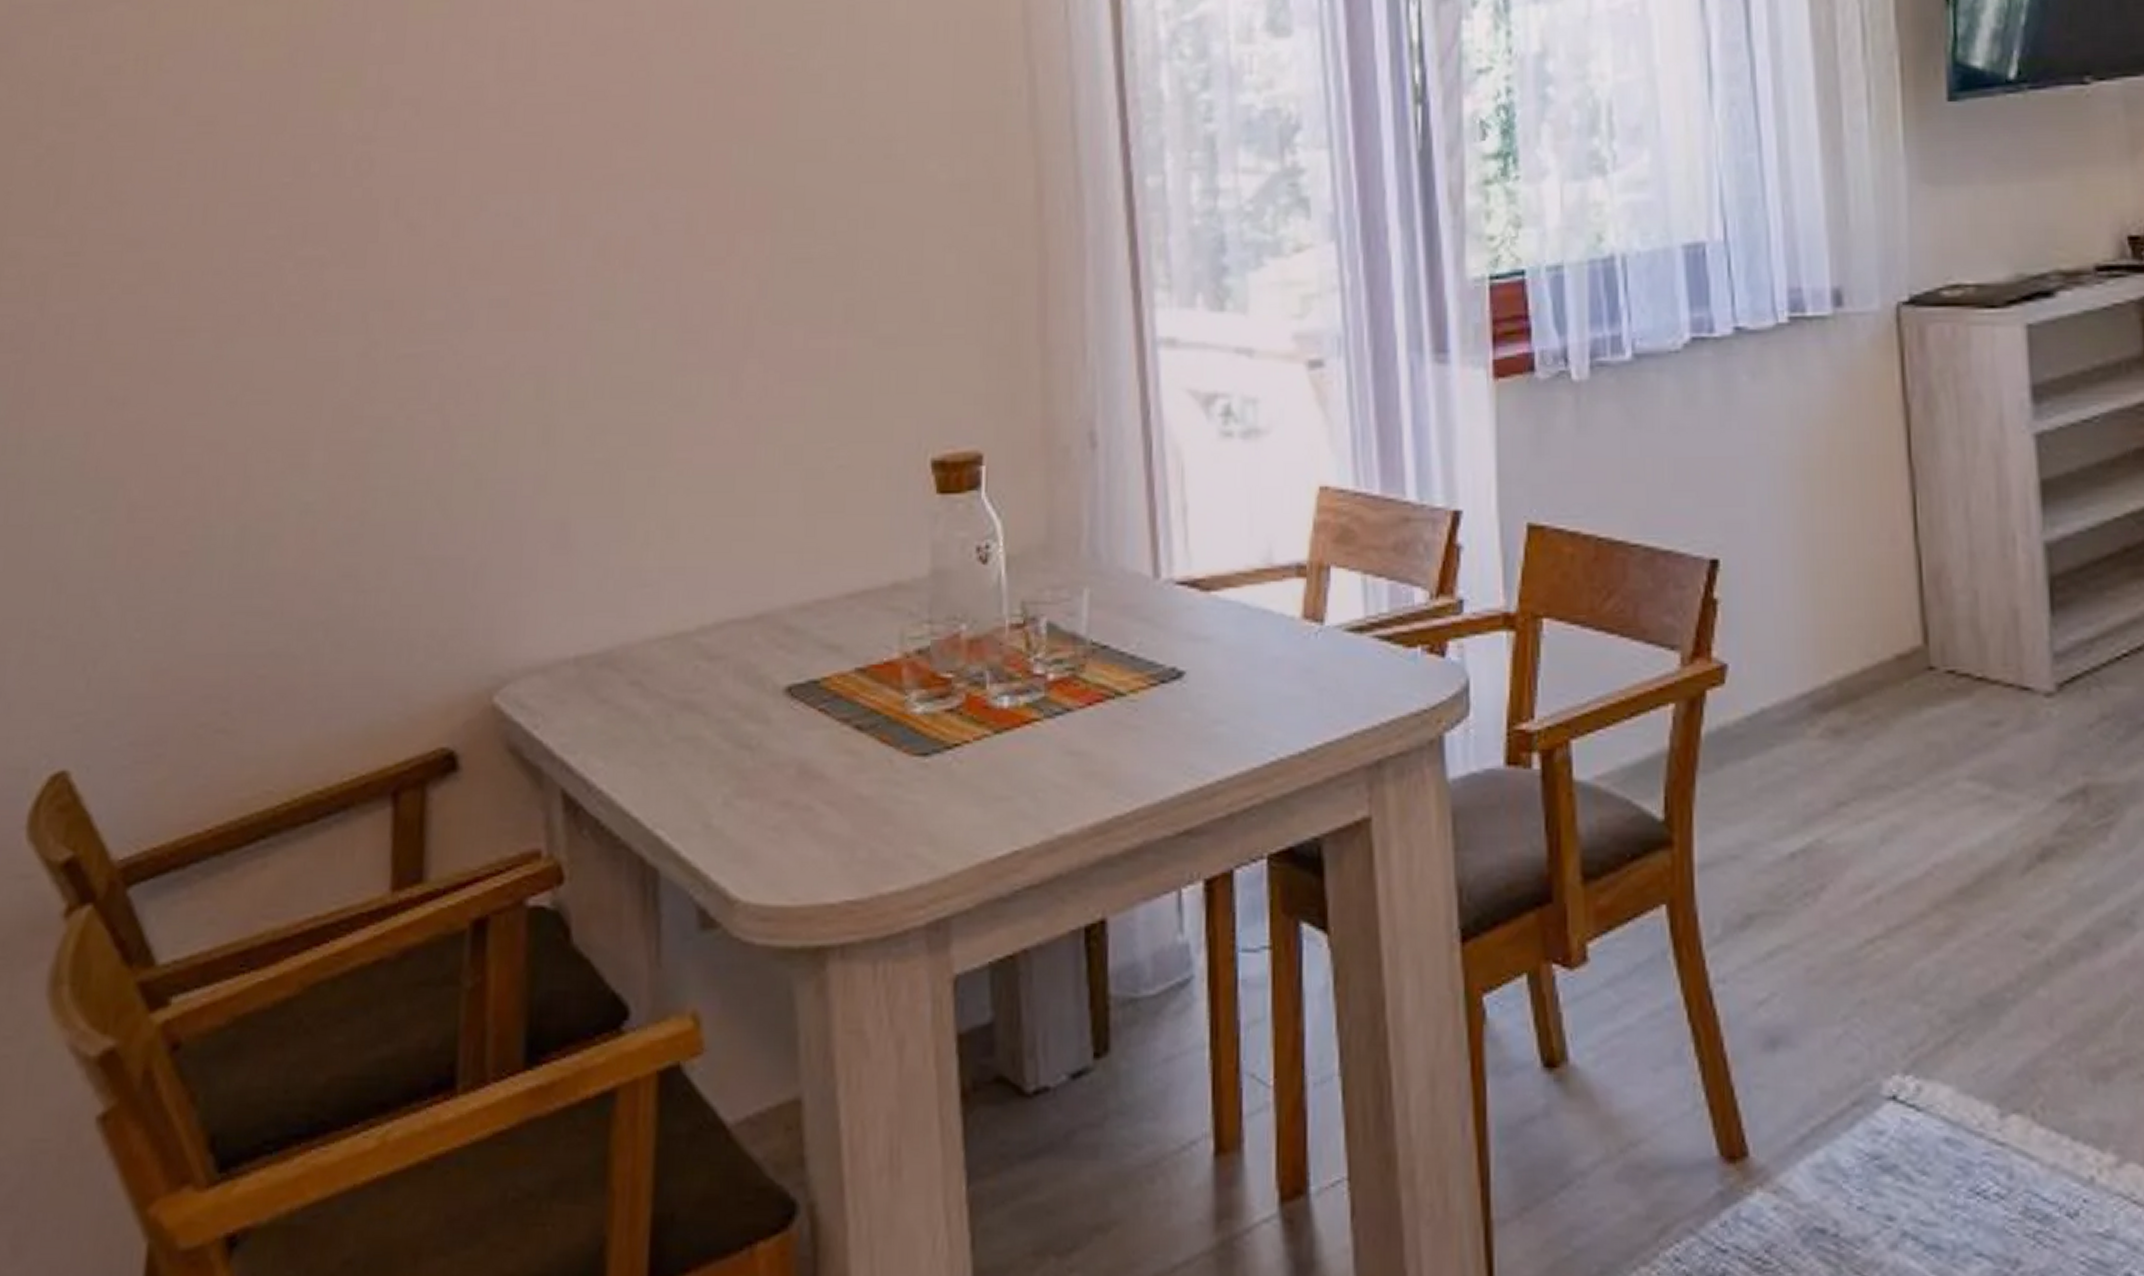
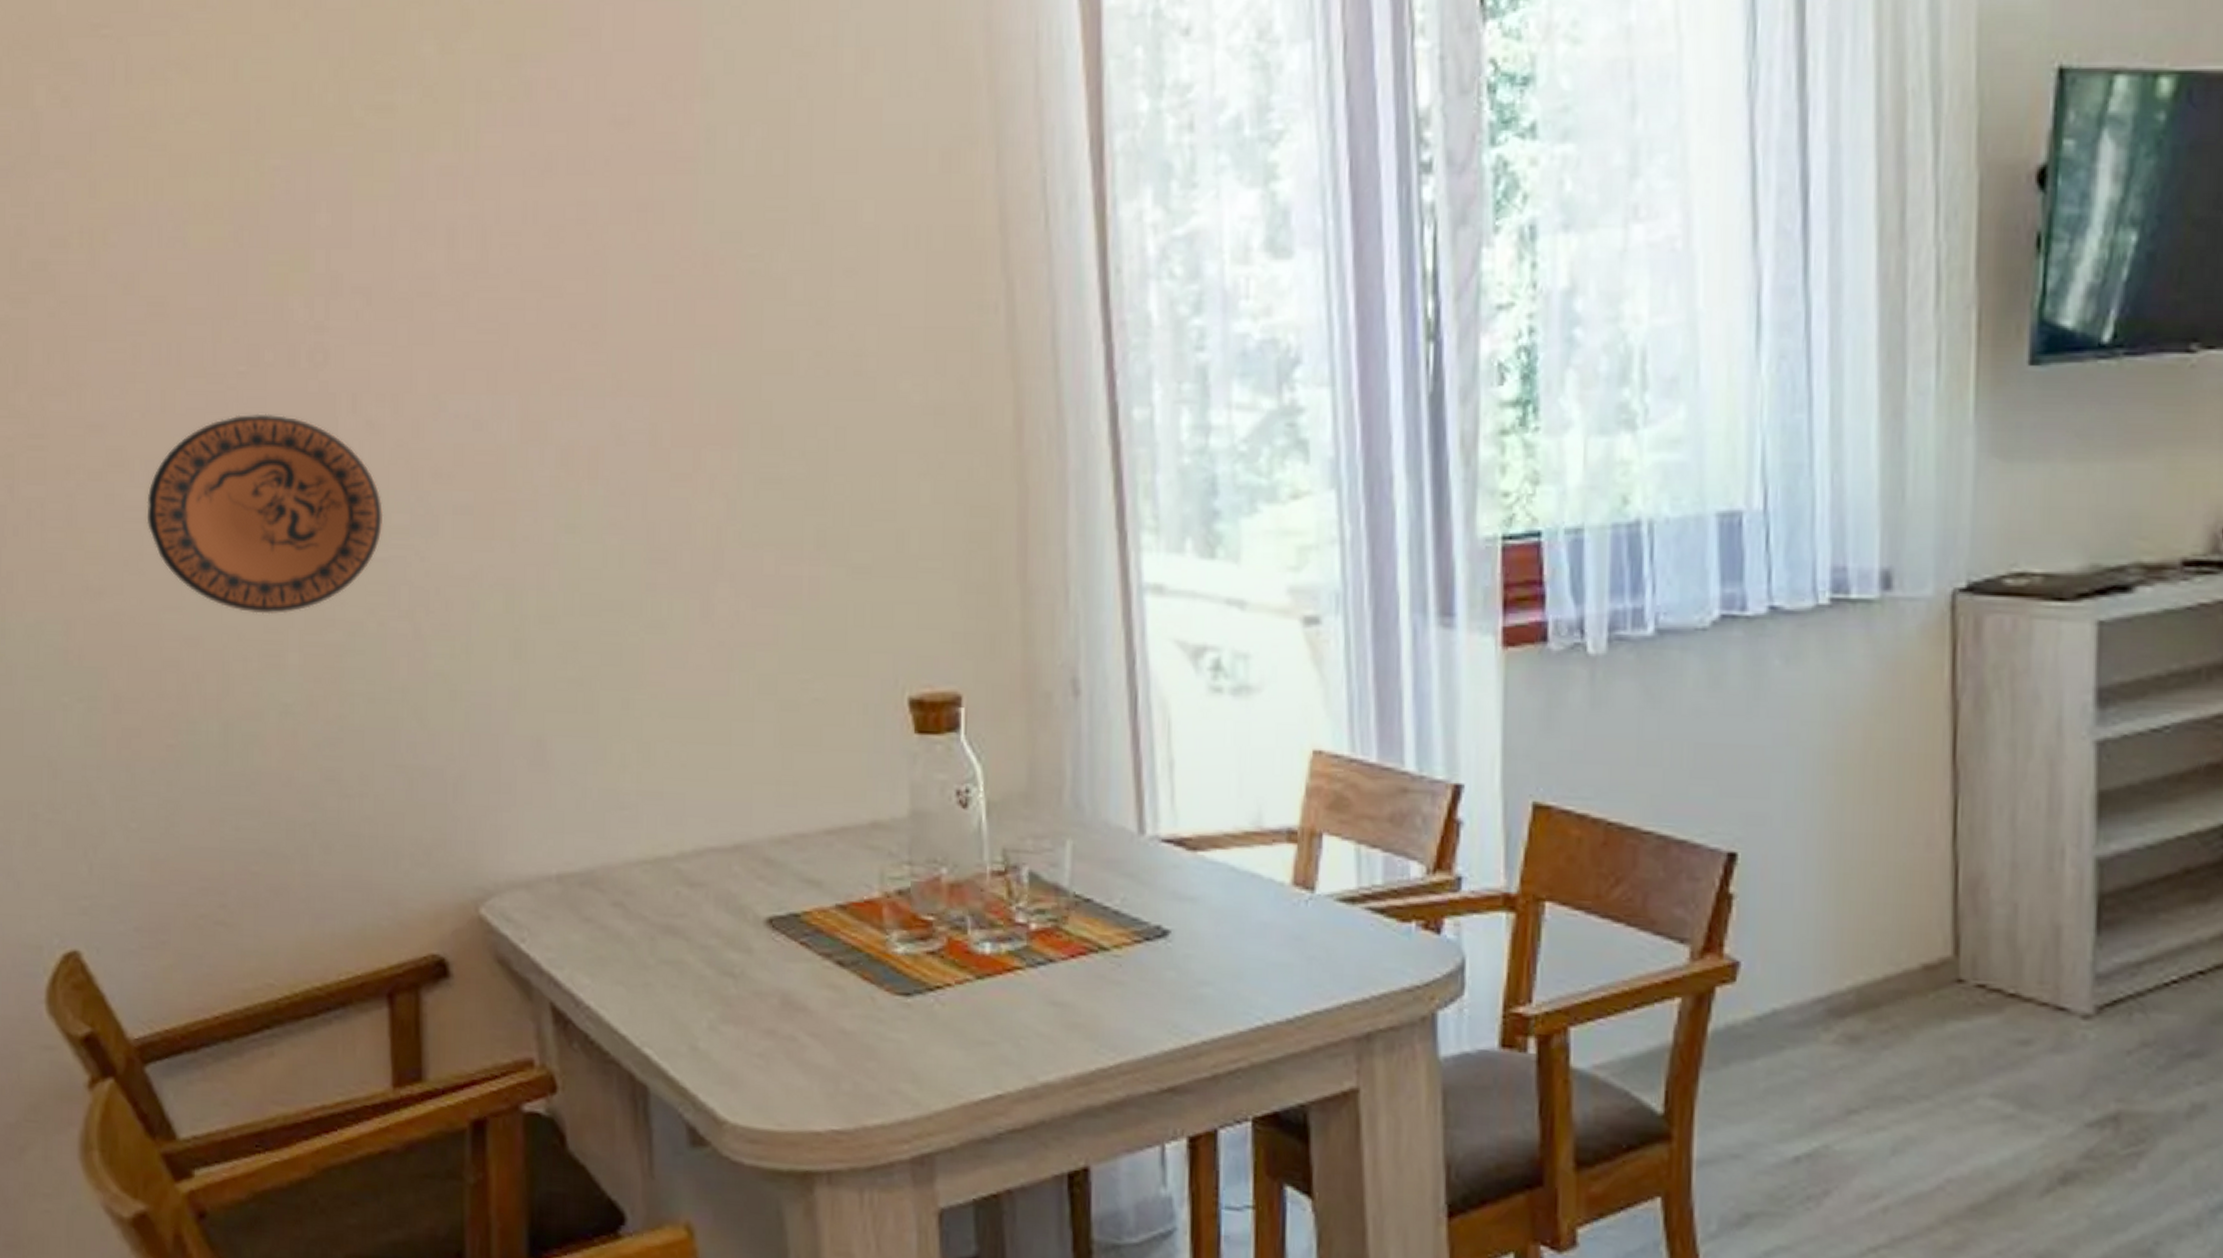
decorative plate: none [178,221,419,415] -> present [146,413,384,615]

